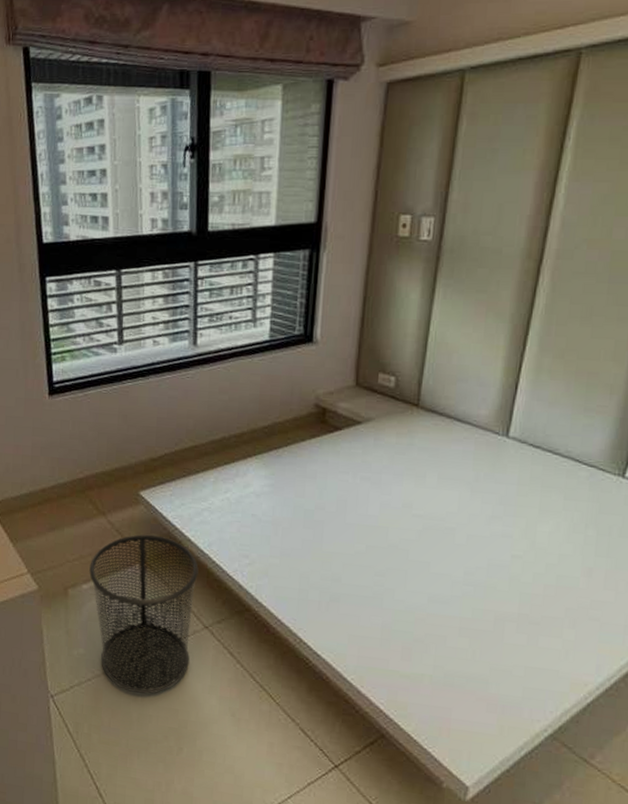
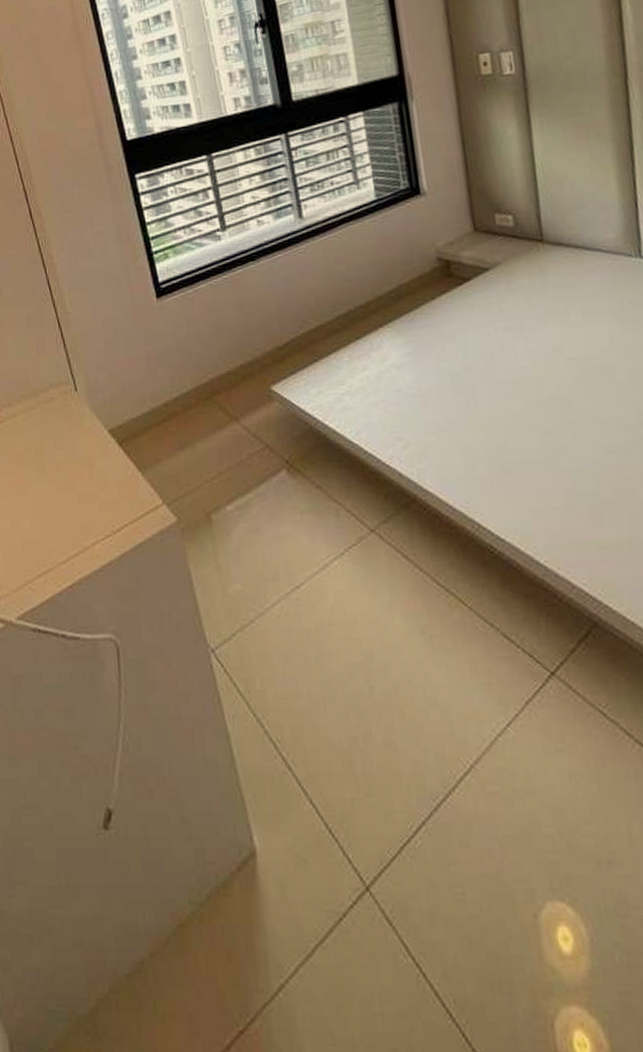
waste bin: present [89,534,199,694] -> none [230,433,362,628]

